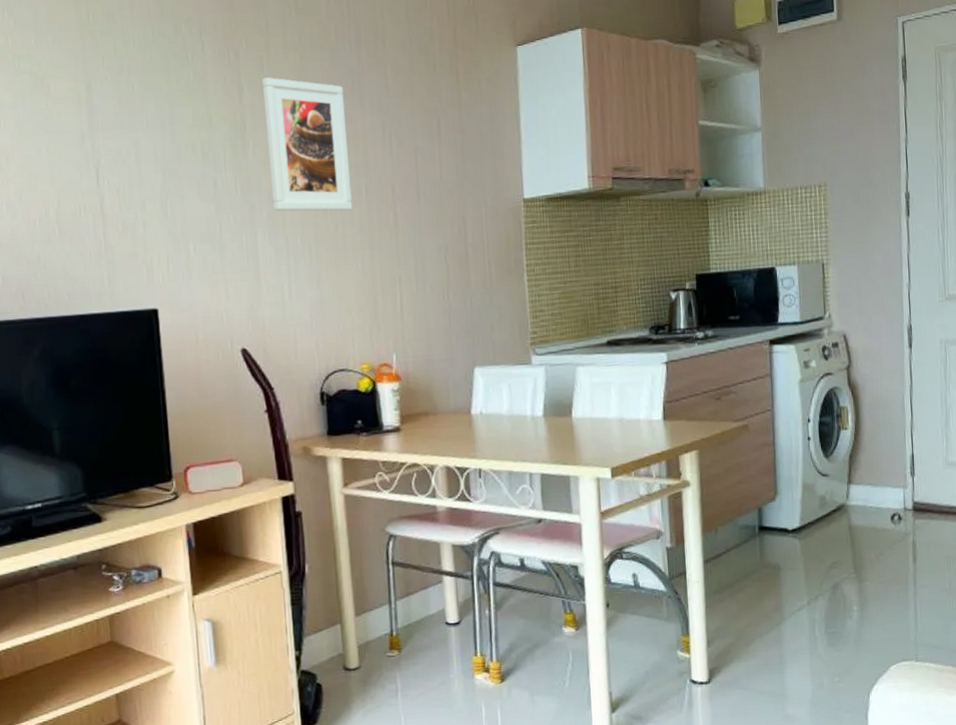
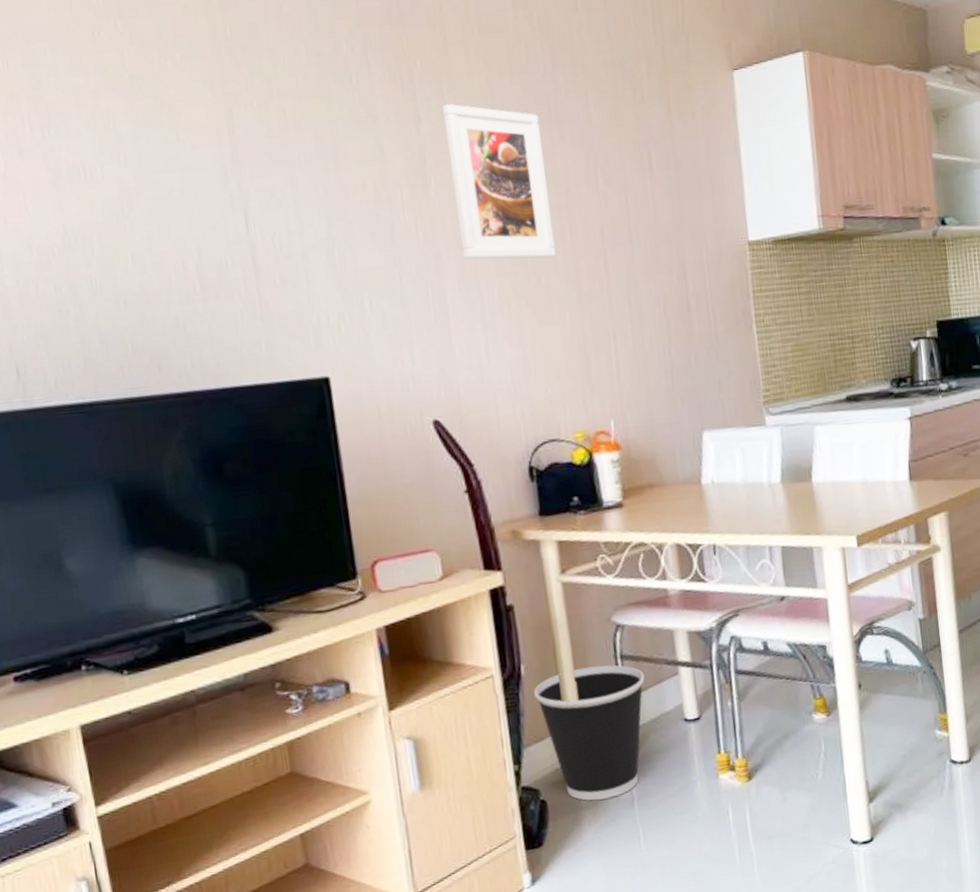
wastebasket: none [315,569,413,688] -> present [534,665,645,801]

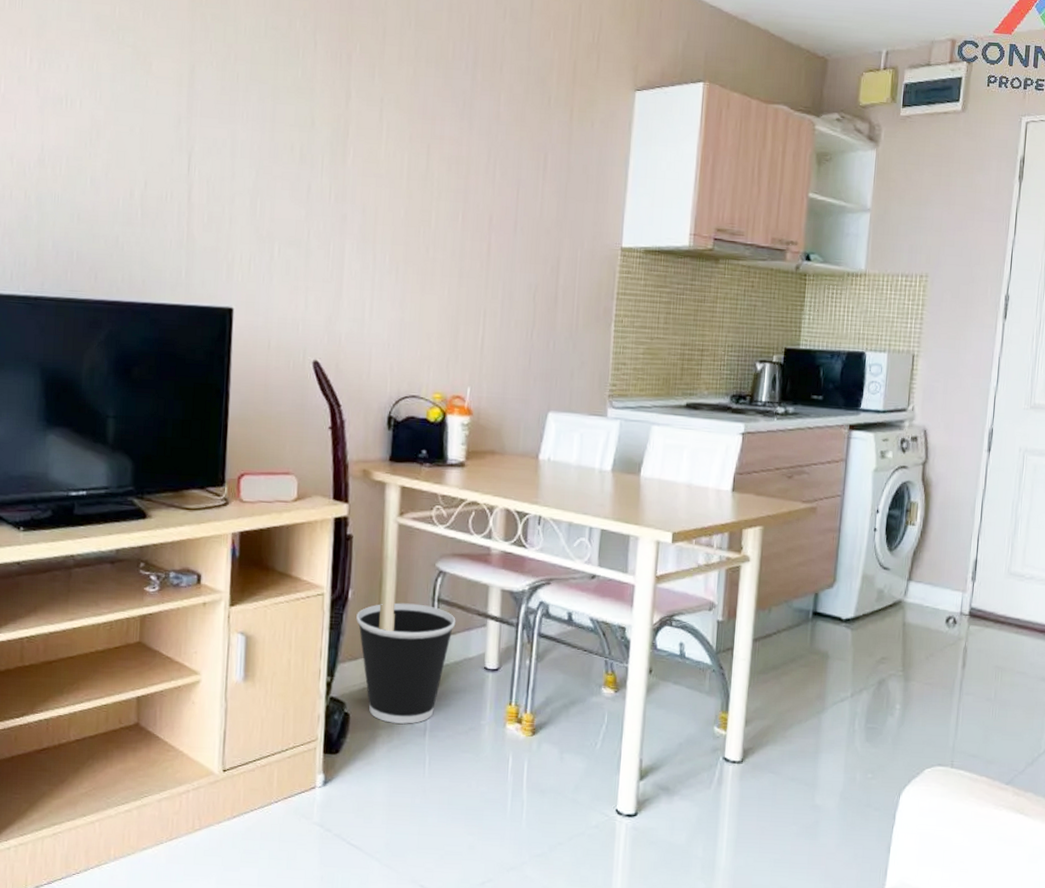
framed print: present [443,104,556,260] -> none [365,86,453,235]

